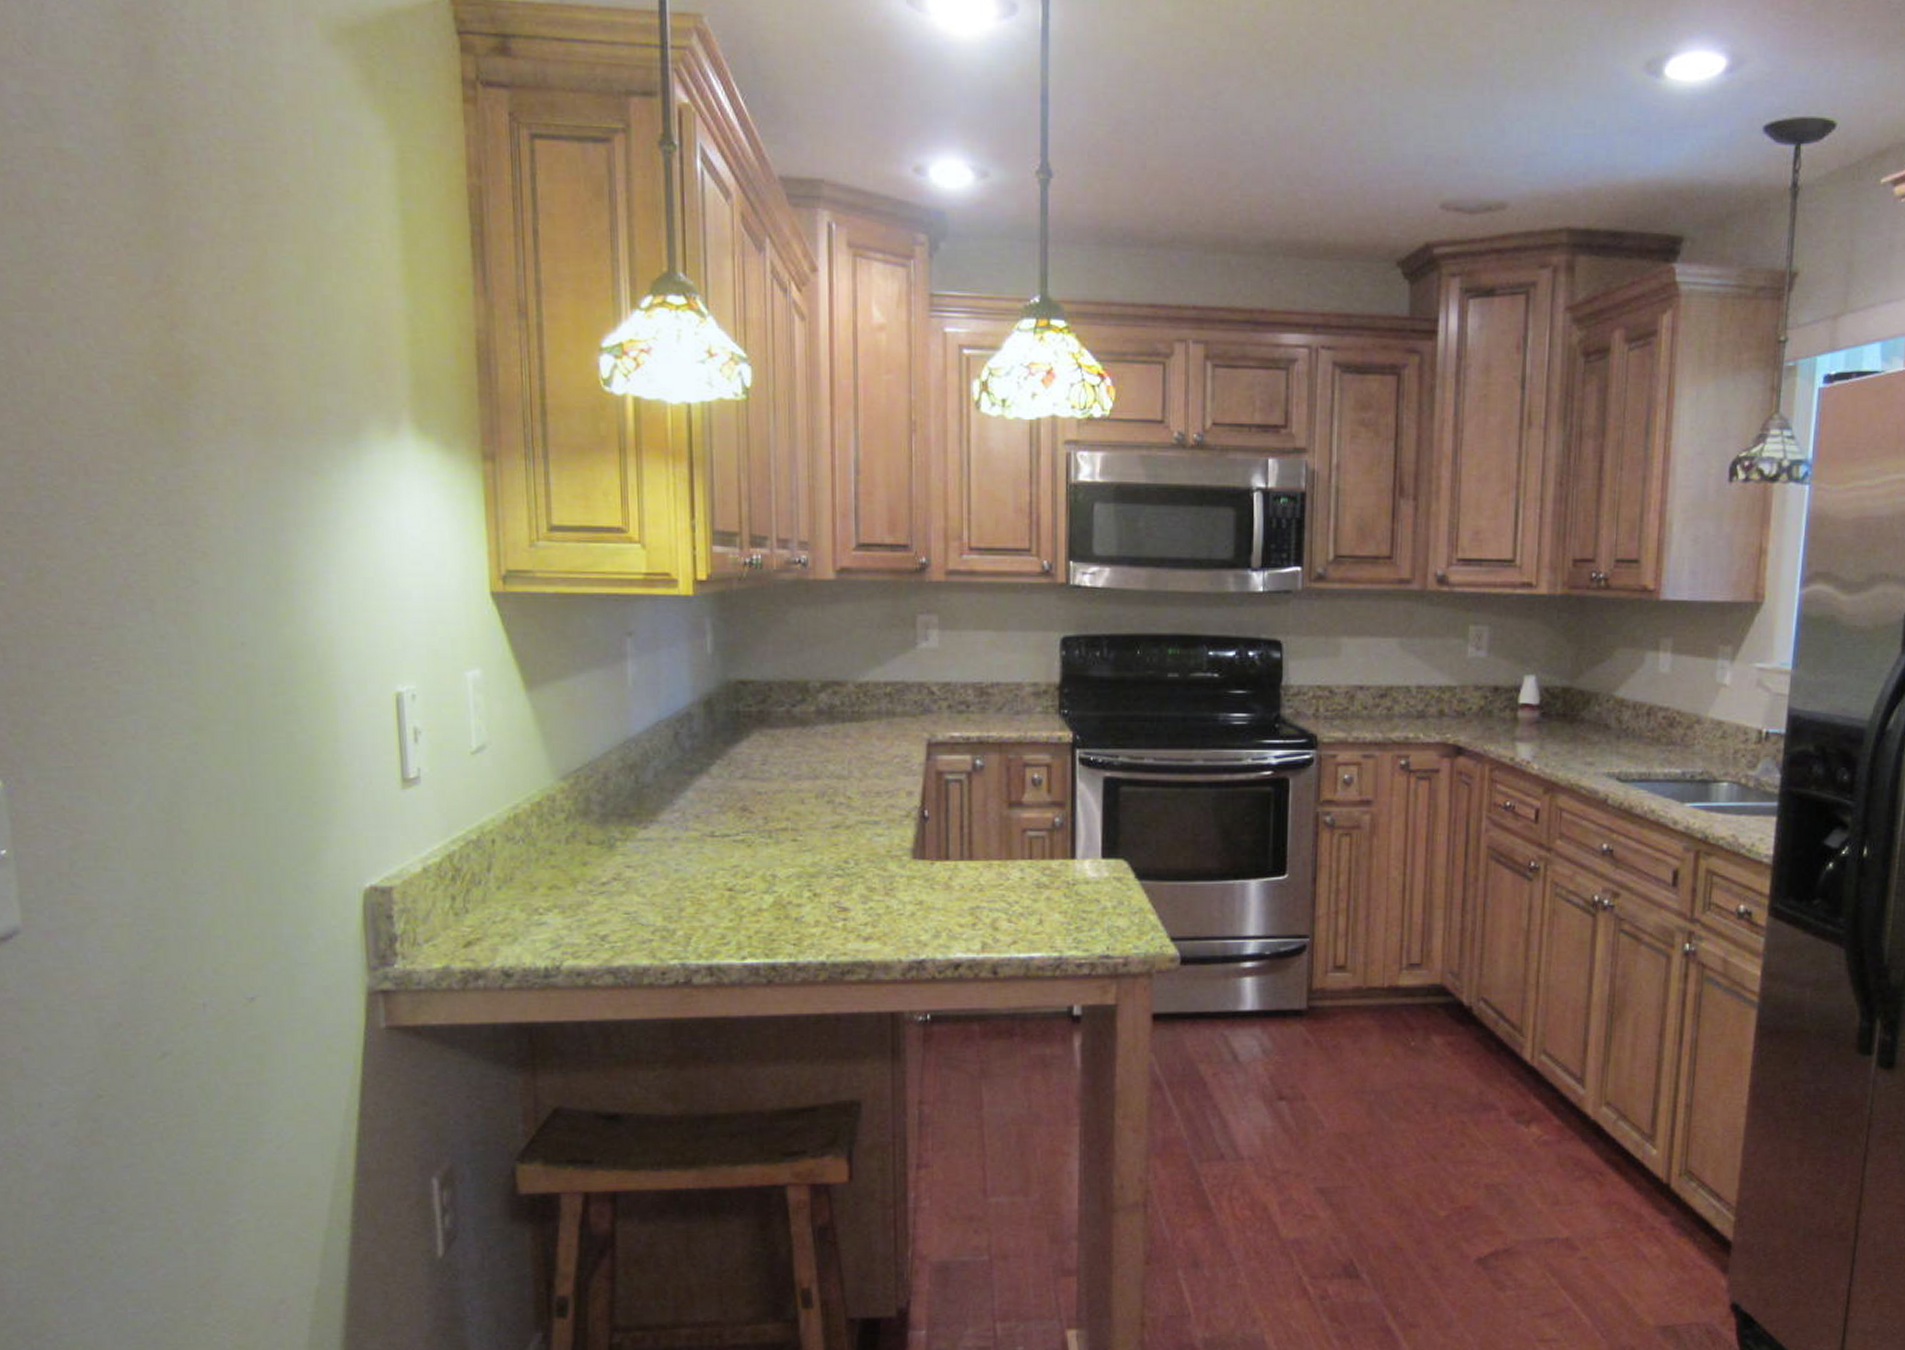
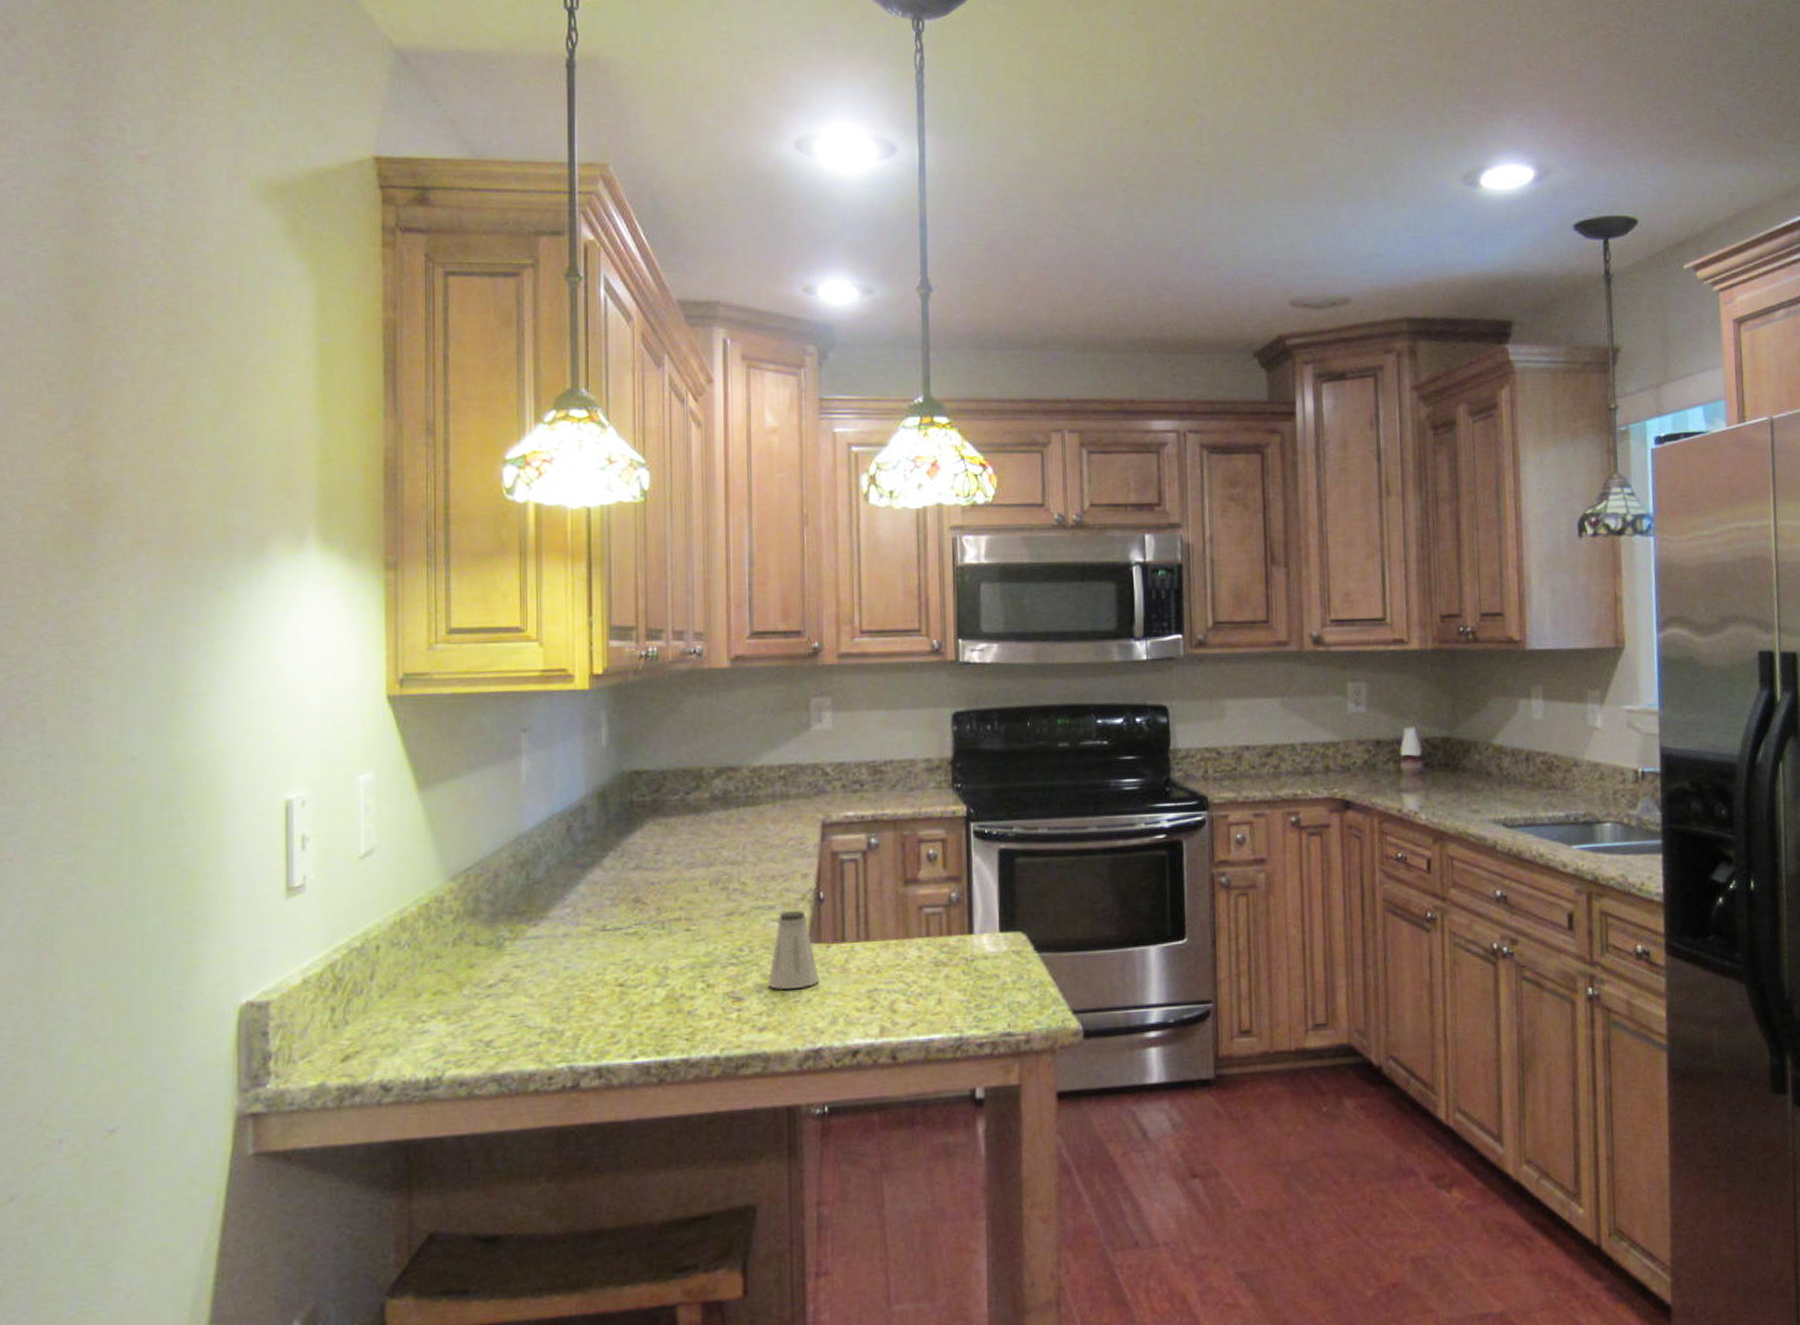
saltshaker: none [873,826,923,903] -> present [768,910,819,991]

